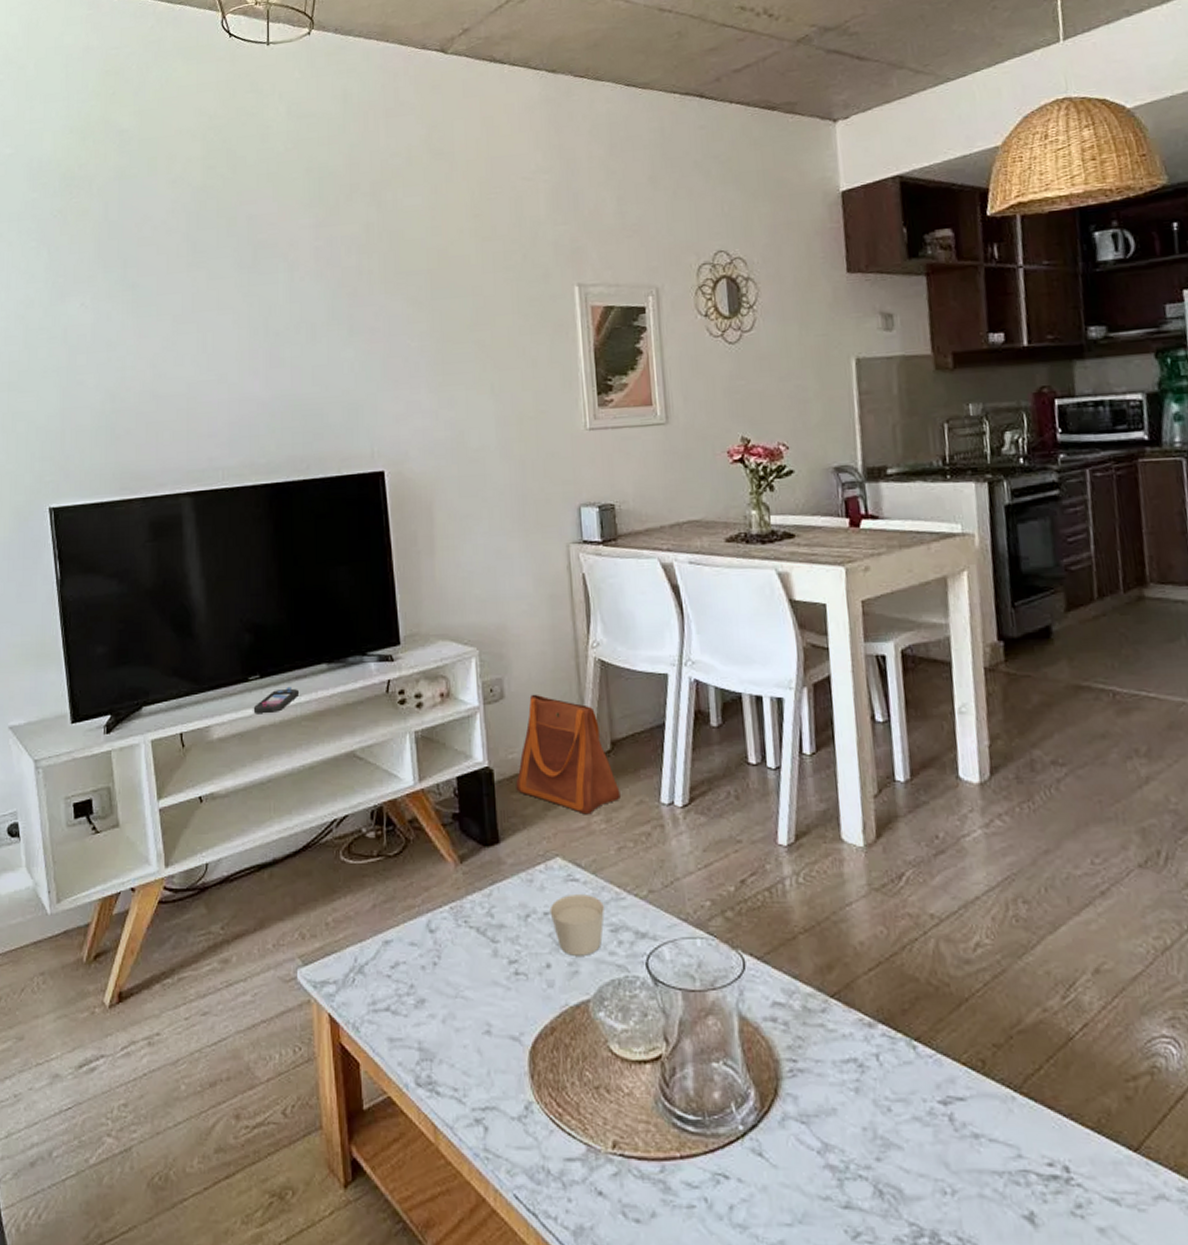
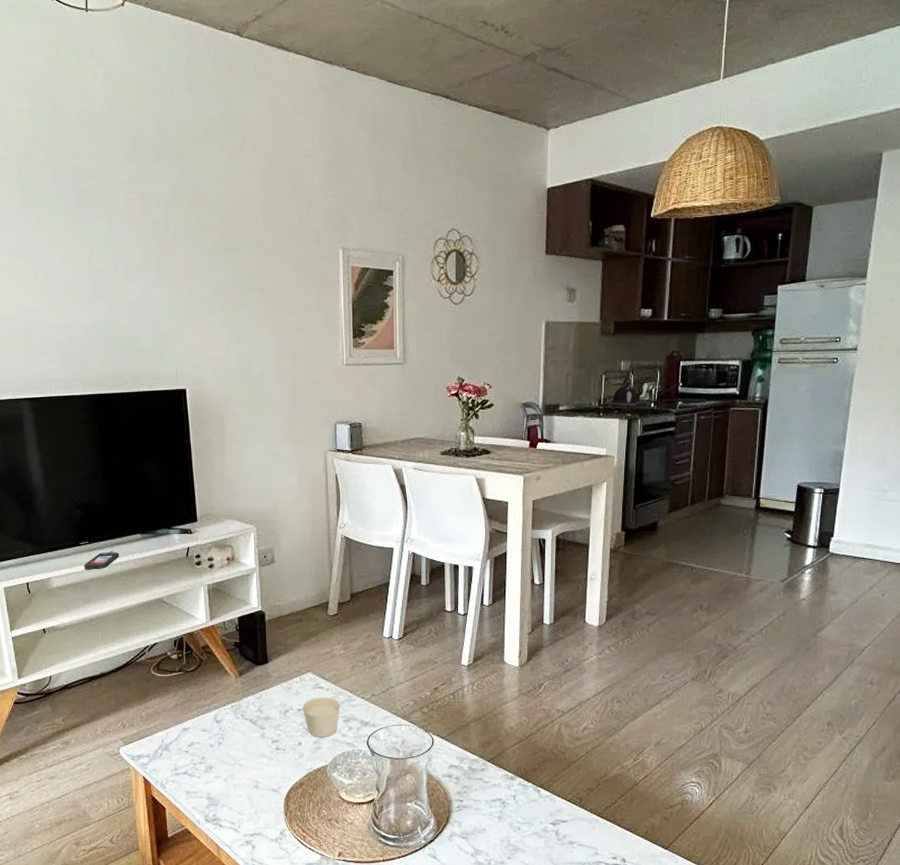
shopping bag: present [515,694,621,815] -> none [281,560,355,644]
kettle: none [961,424,1000,466] -> present [612,377,638,407]

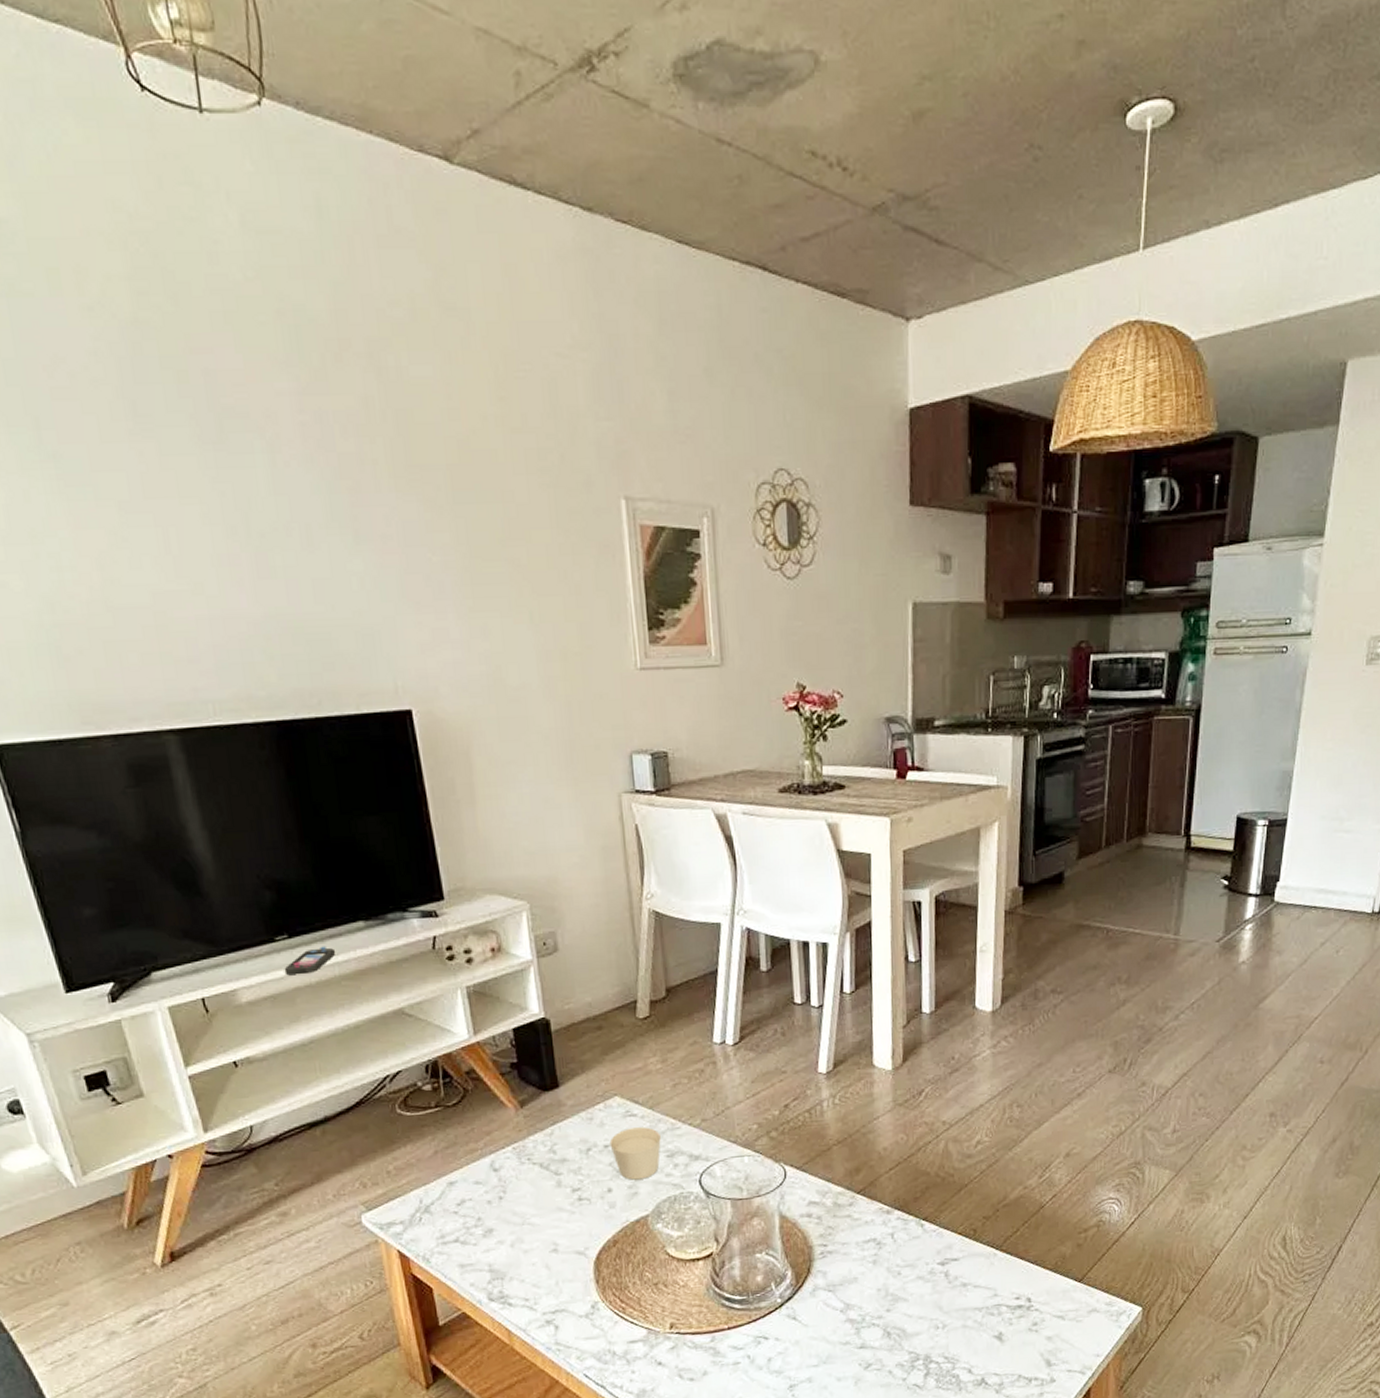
kettle: present [612,377,638,407] -> none [1003,677,1036,720]

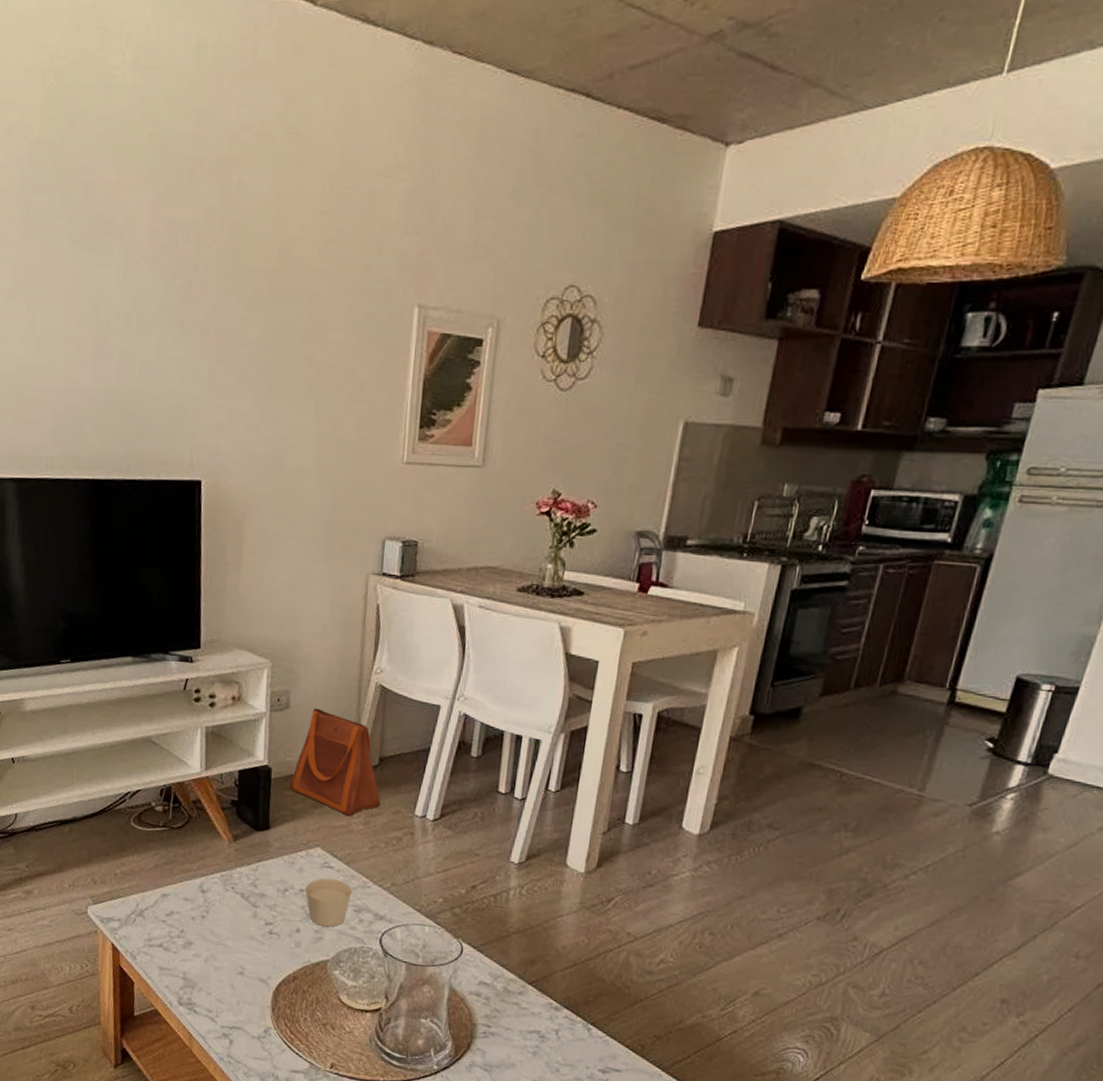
game console: present [284,946,336,976] -> none [63,673,106,696]
shopping bag: none [573,946,675,1057] -> present [289,707,381,817]

